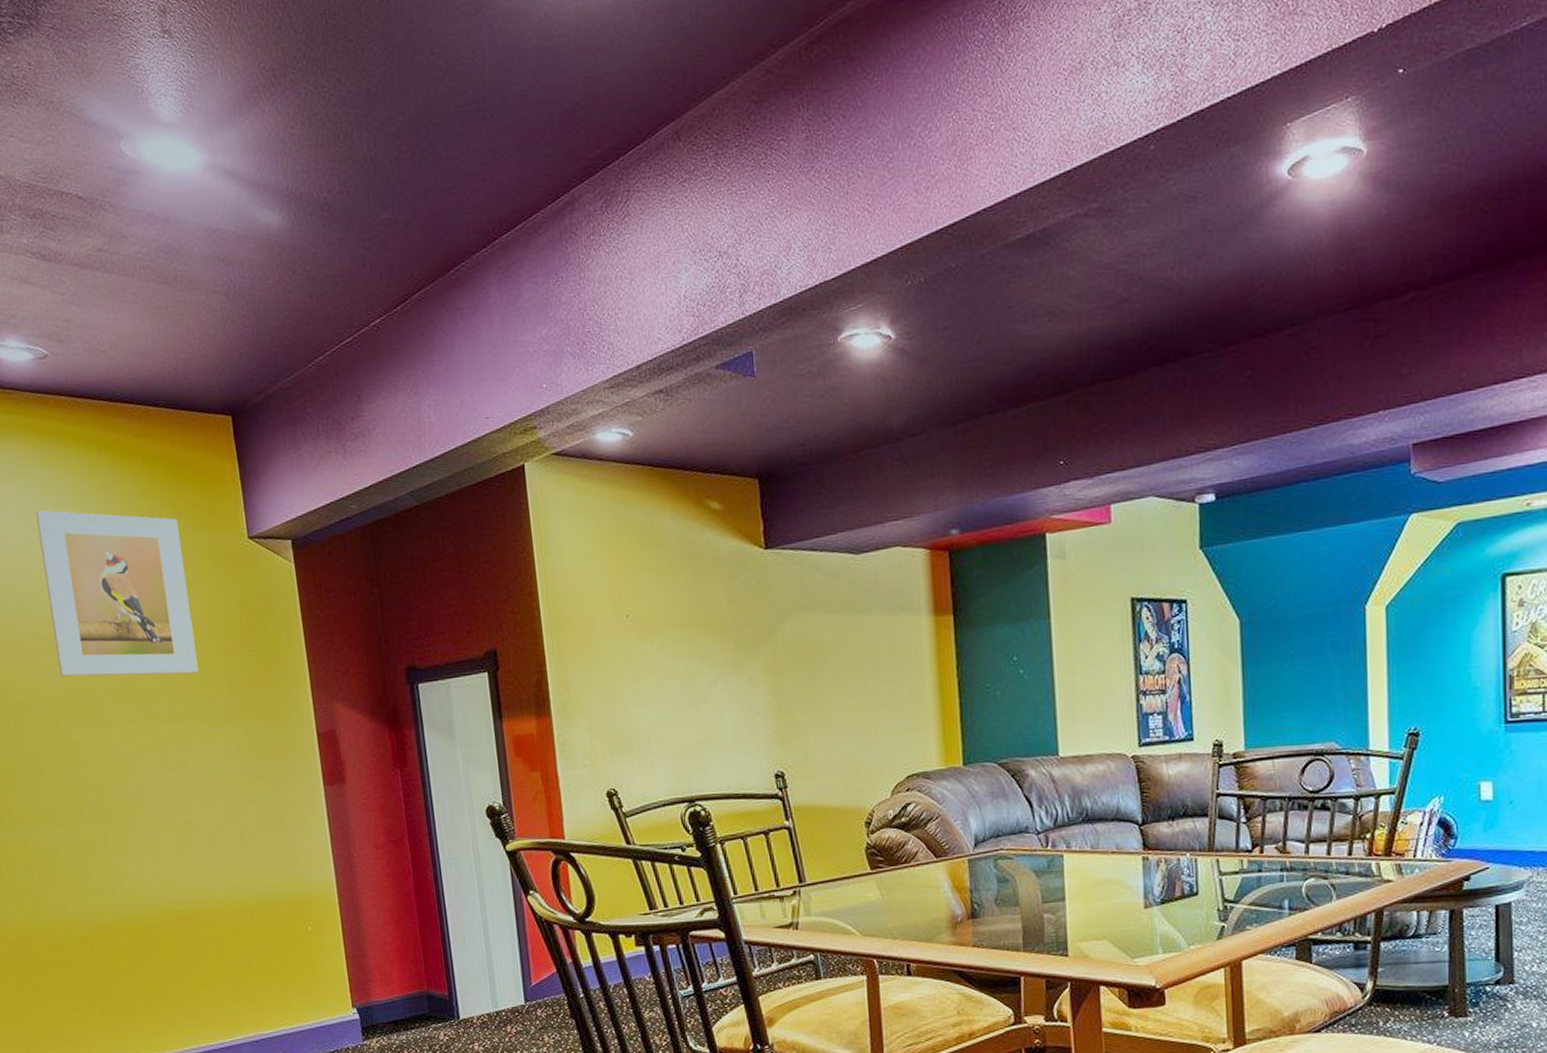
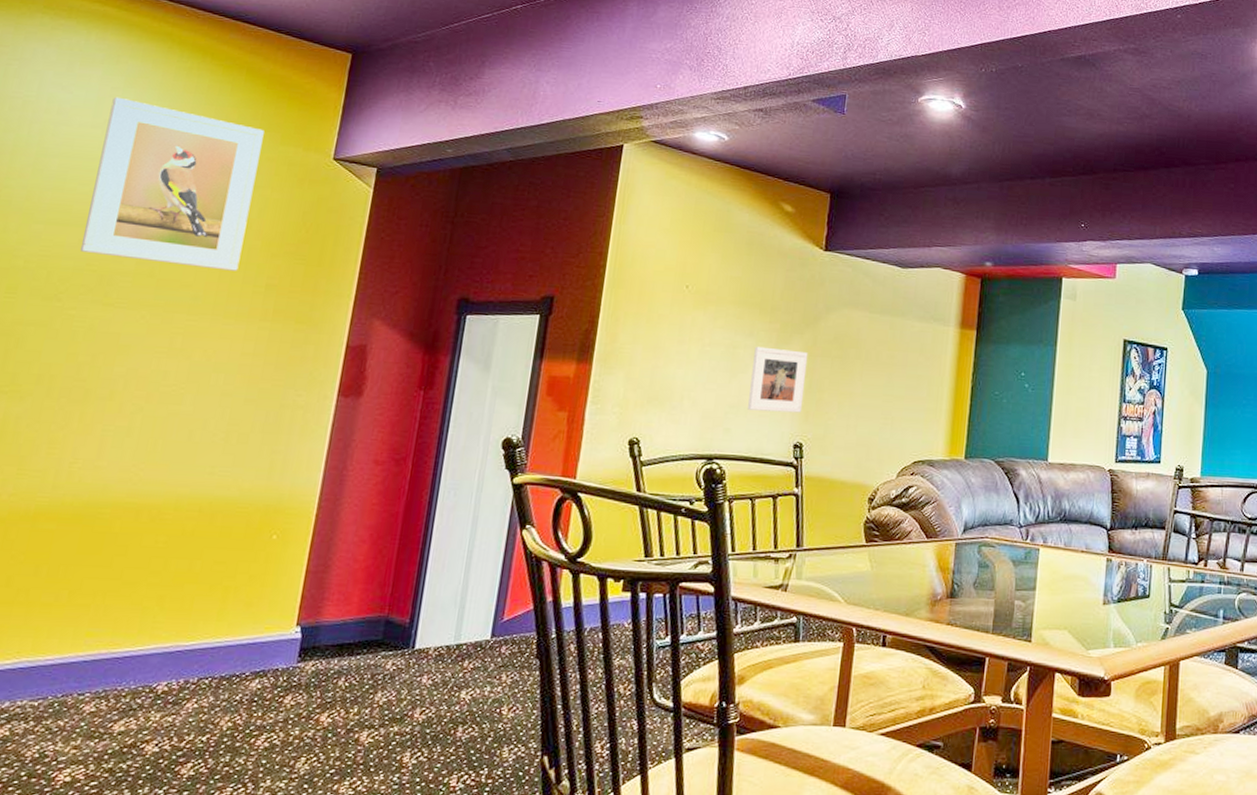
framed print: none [712,670,776,743] -> present [748,346,808,413]

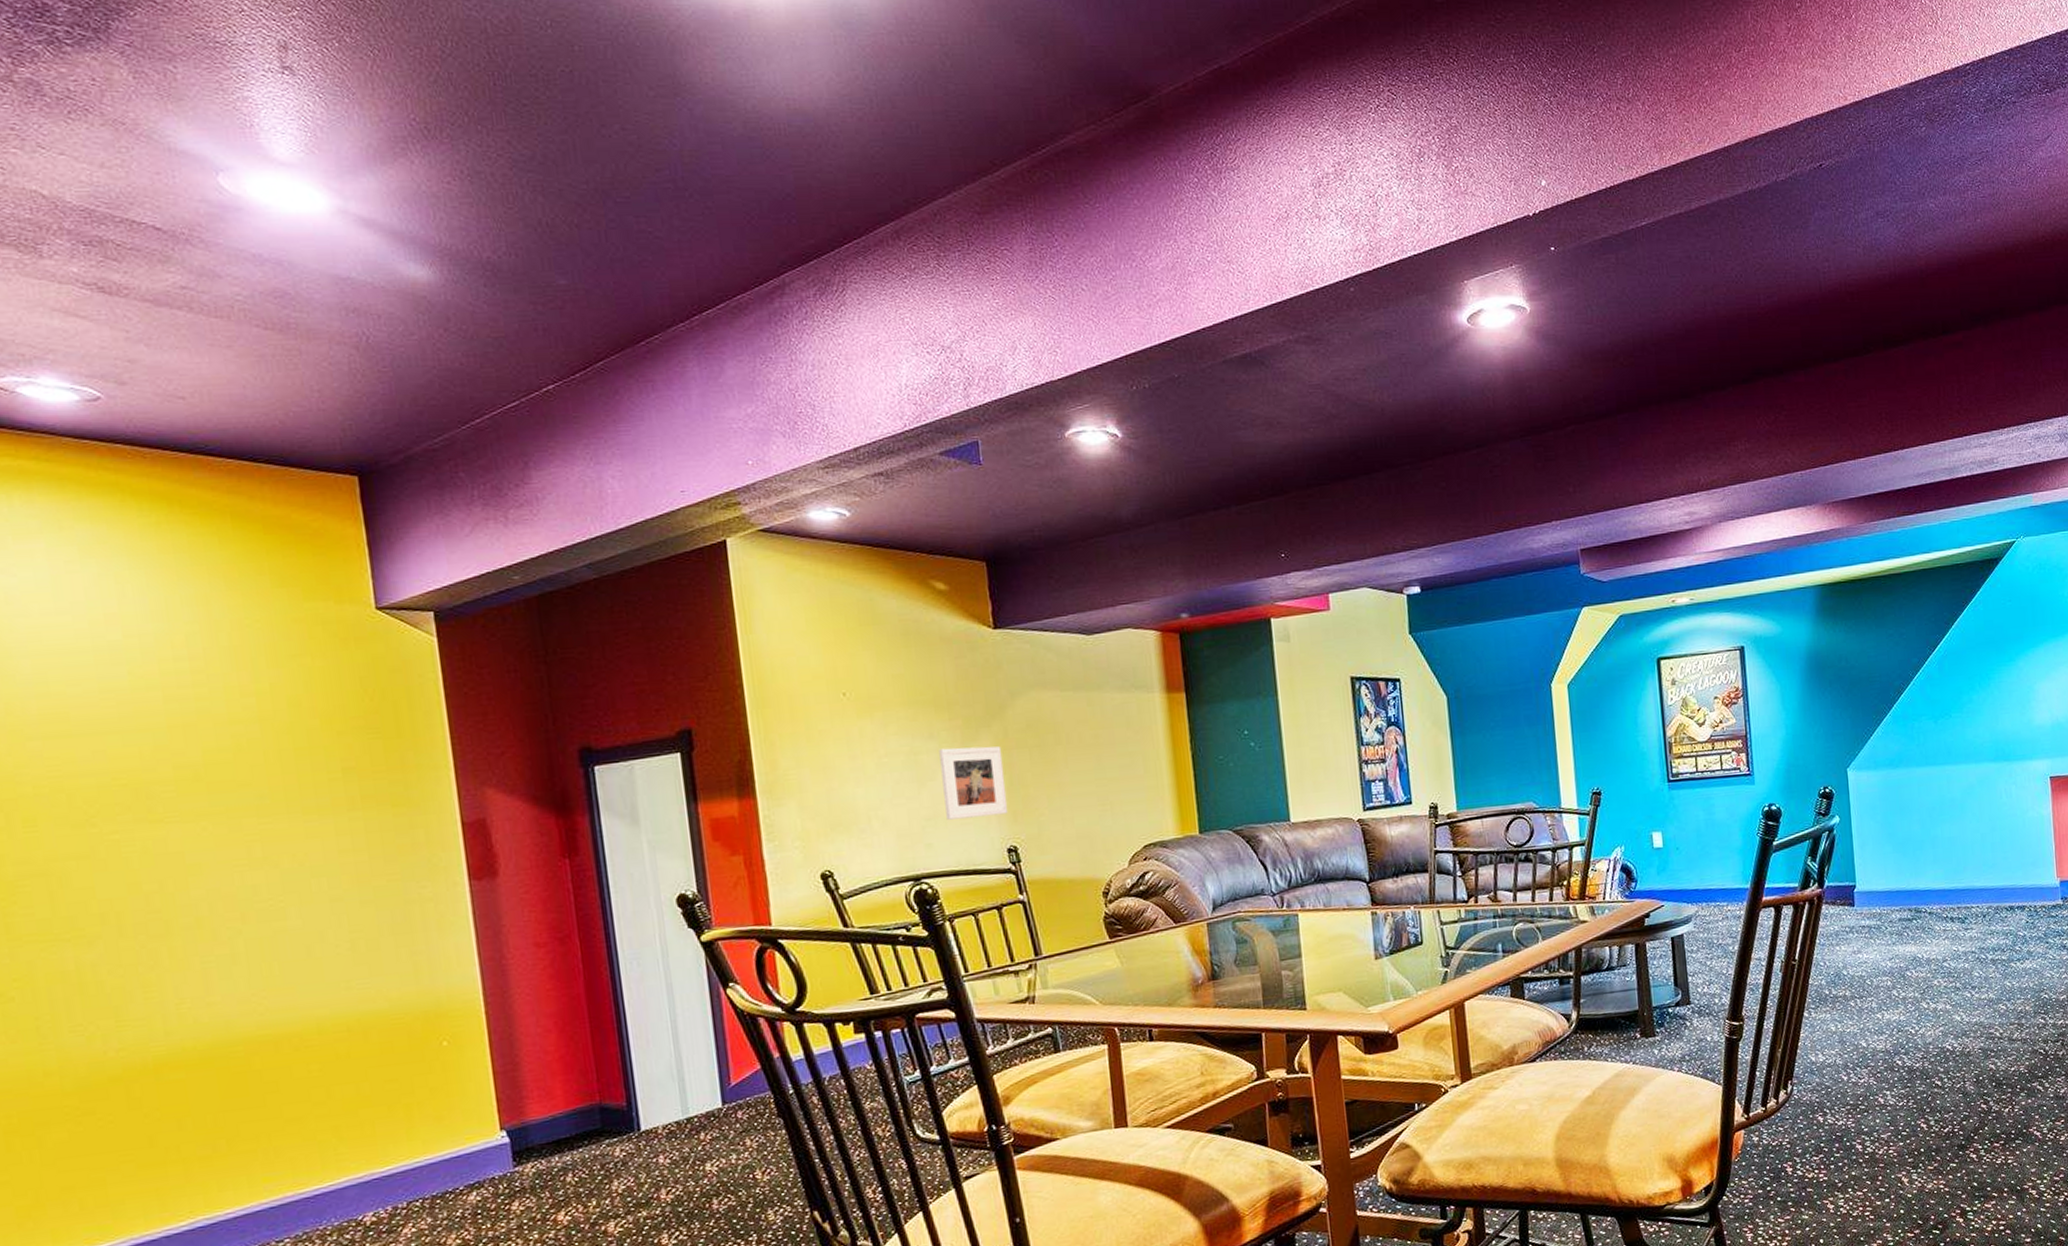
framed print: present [80,96,264,271] -> none [71,572,302,766]

